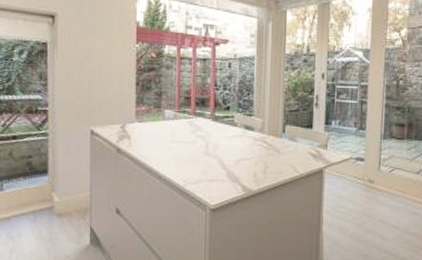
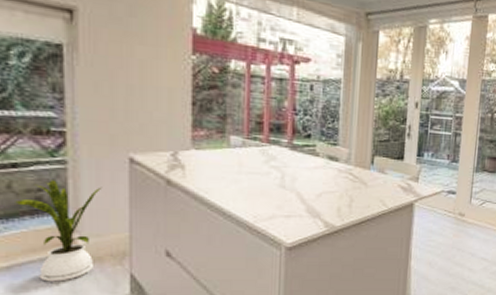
house plant: none [14,149,72,231] -> present [15,180,103,282]

